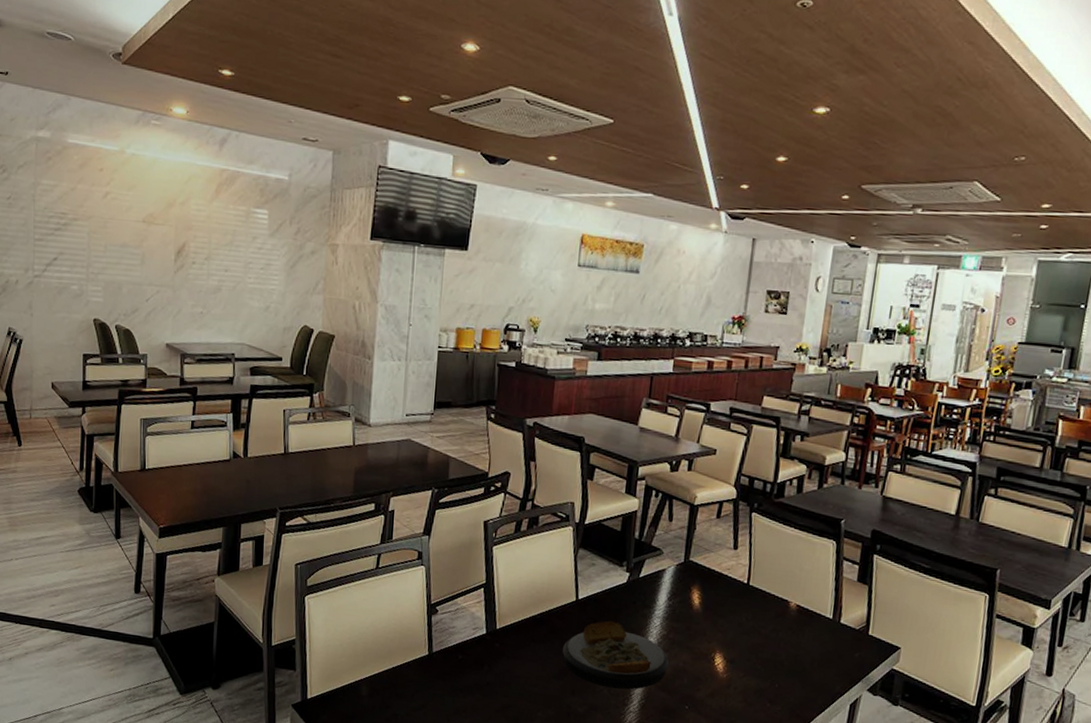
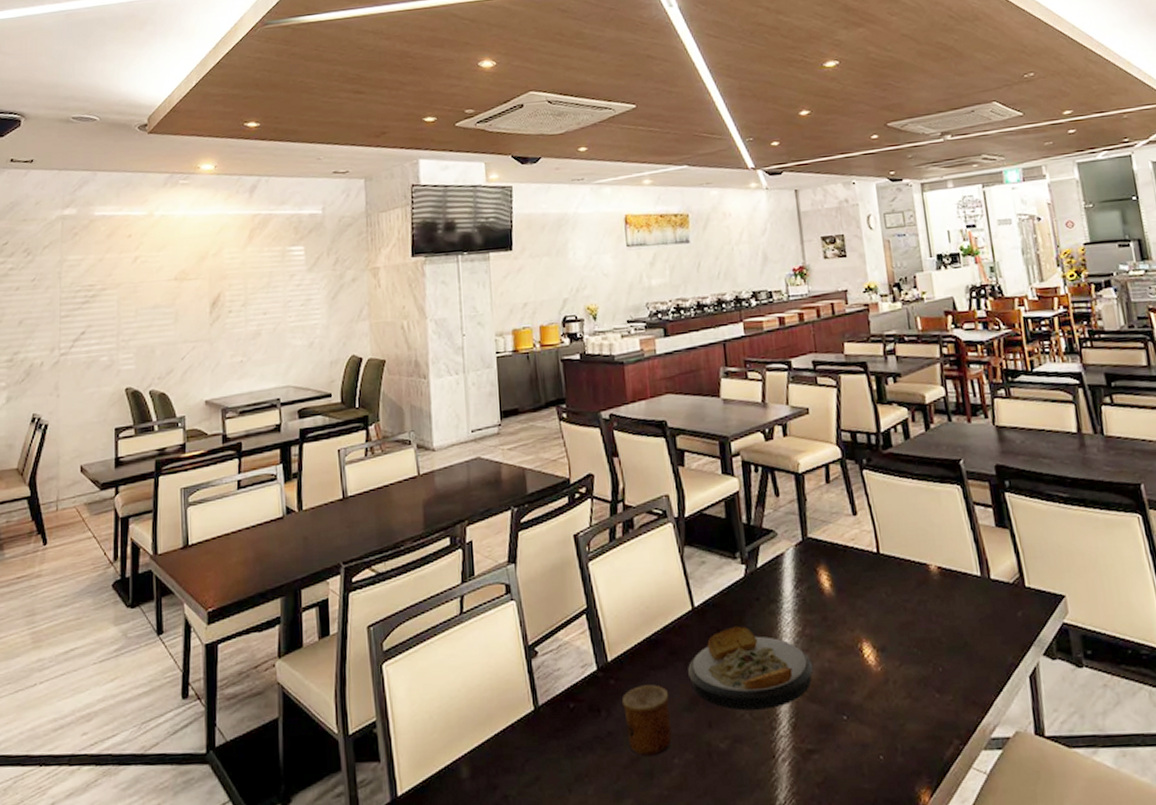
cup: none [502,652,544,707] -> present [621,684,672,757]

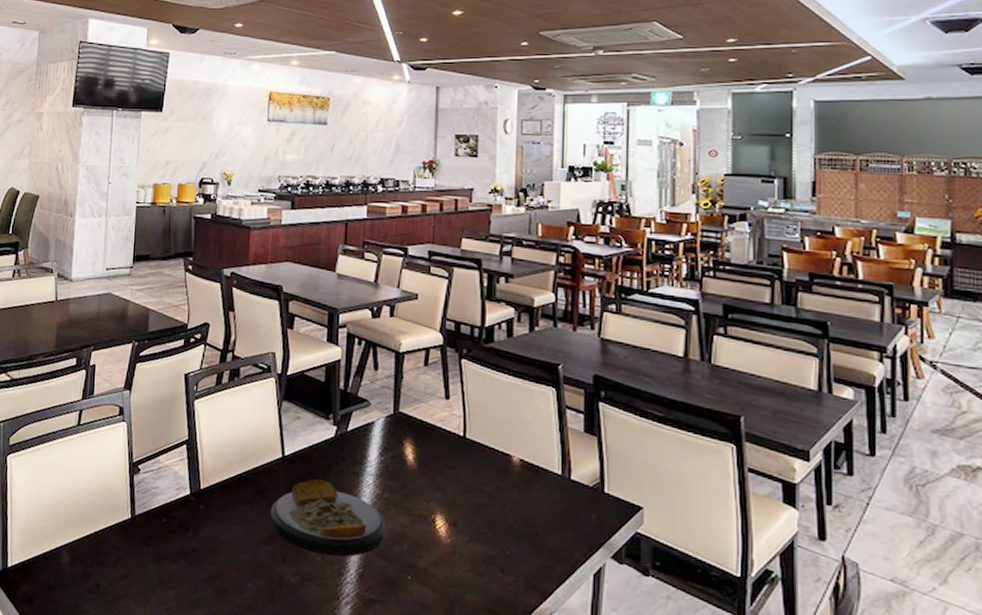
cup: present [621,684,672,757] -> none [208,514,251,577]

